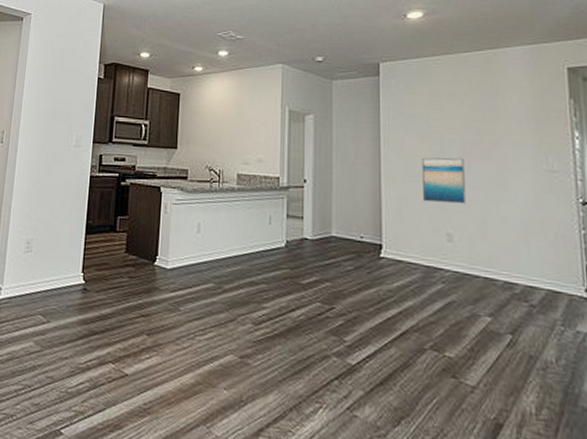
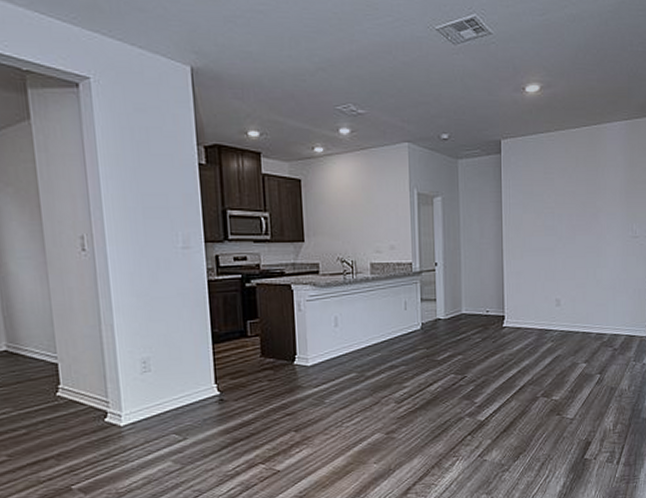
wall art: present [421,157,467,204] -> none [536,230,572,273]

